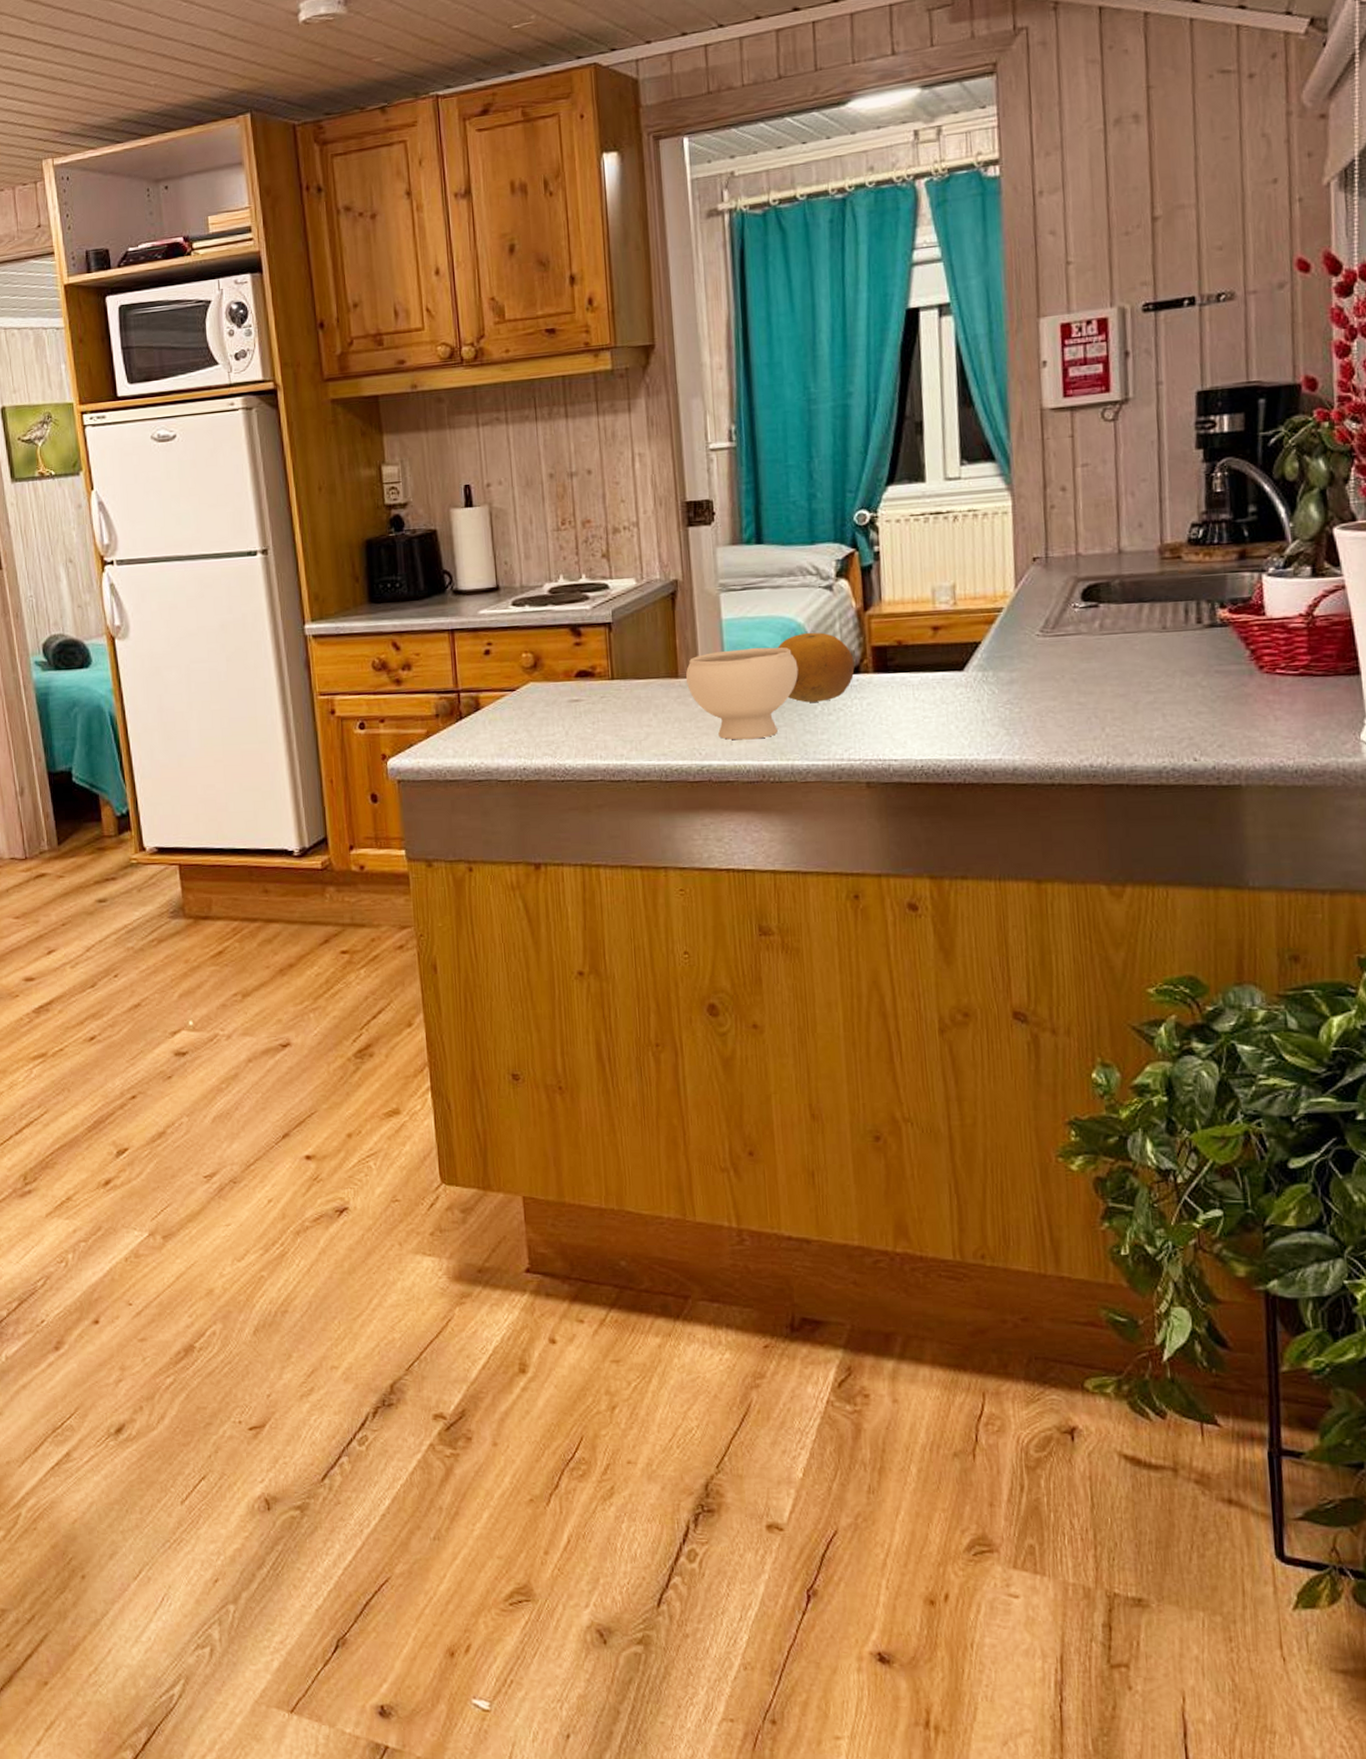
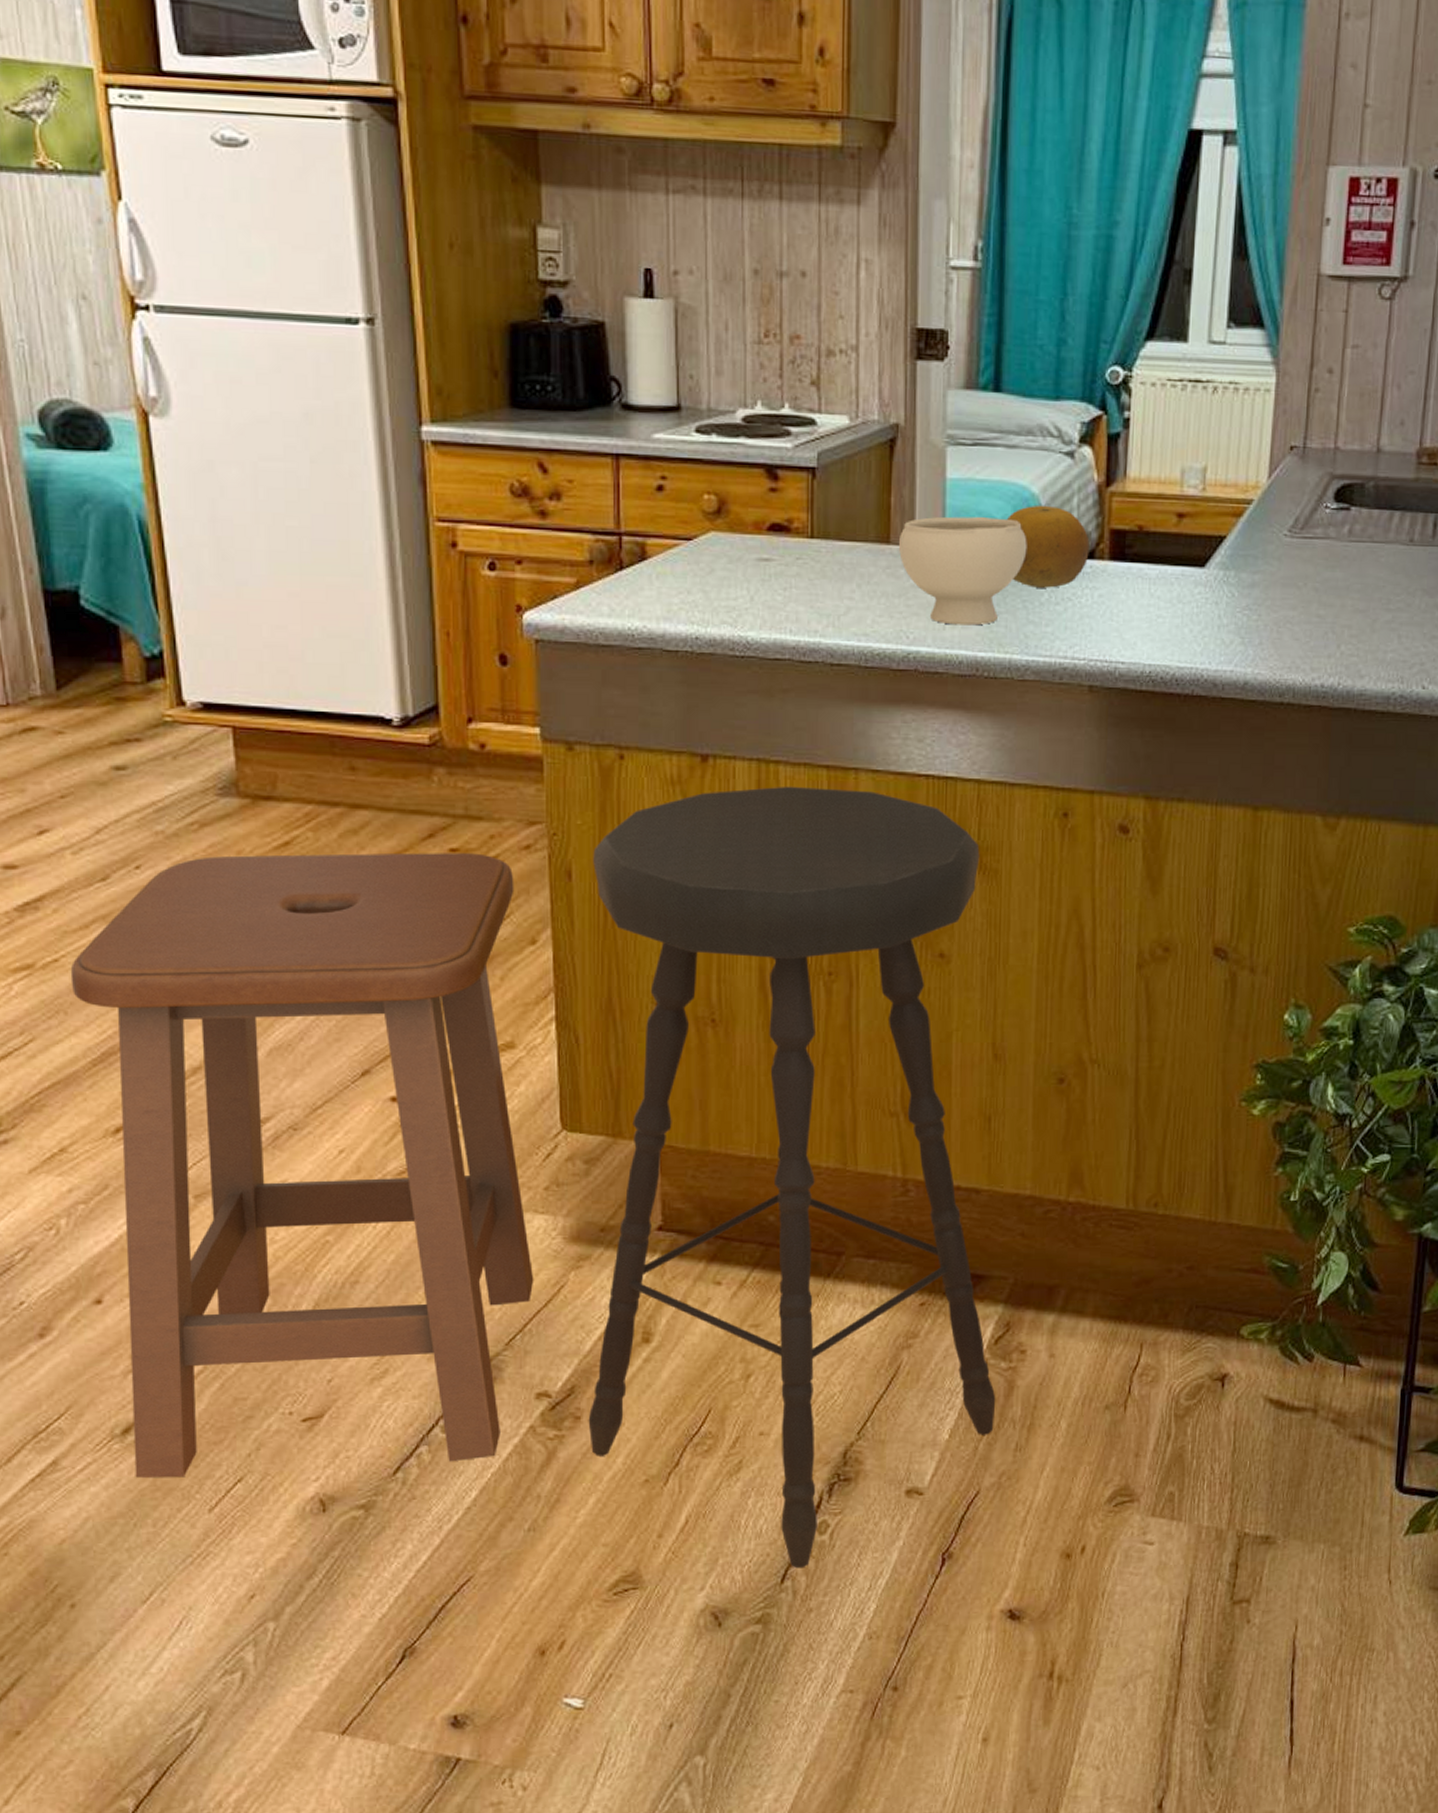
stool: none [71,954,426,1473] -> present [70,853,534,1478]
music stool: none [453,885,845,1594] -> present [588,786,996,1569]

